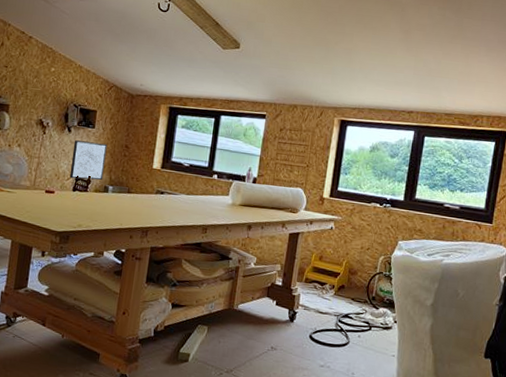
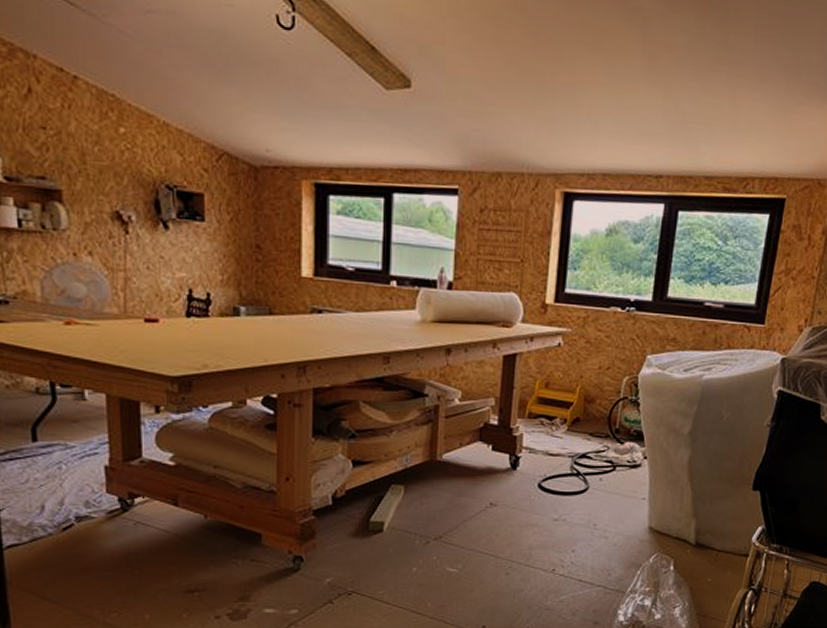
wall art: present [69,140,108,181] -> none [176,241,229,300]

